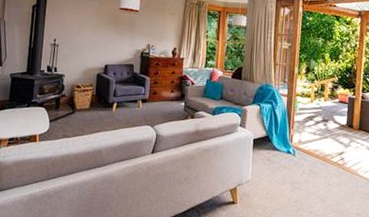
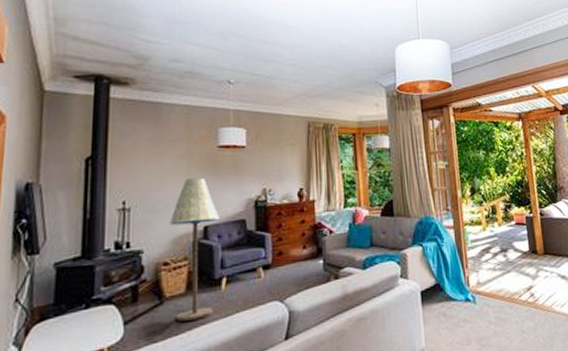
floor lamp: none [81,29,116,128] -> present [169,177,219,322]

